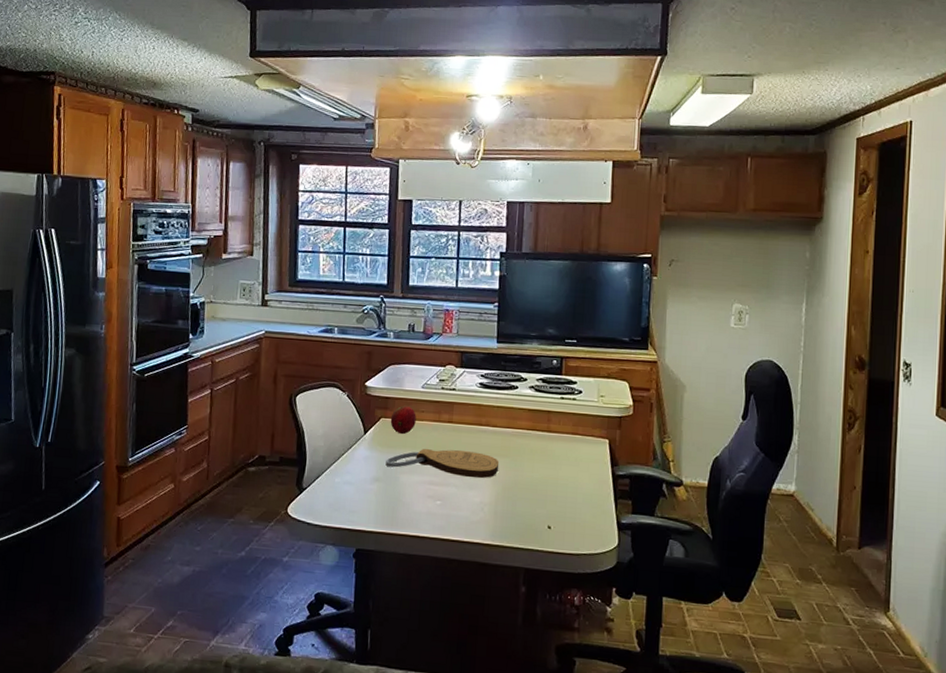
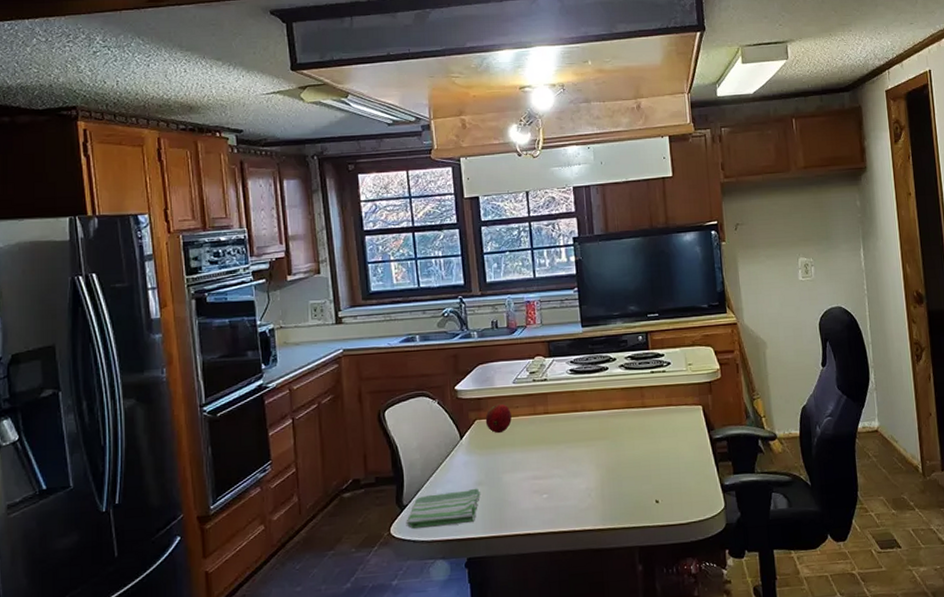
dish towel: none [303,482,378,516] -> present [406,488,481,530]
cutting board: present [385,448,500,479] -> none [486,439,600,469]

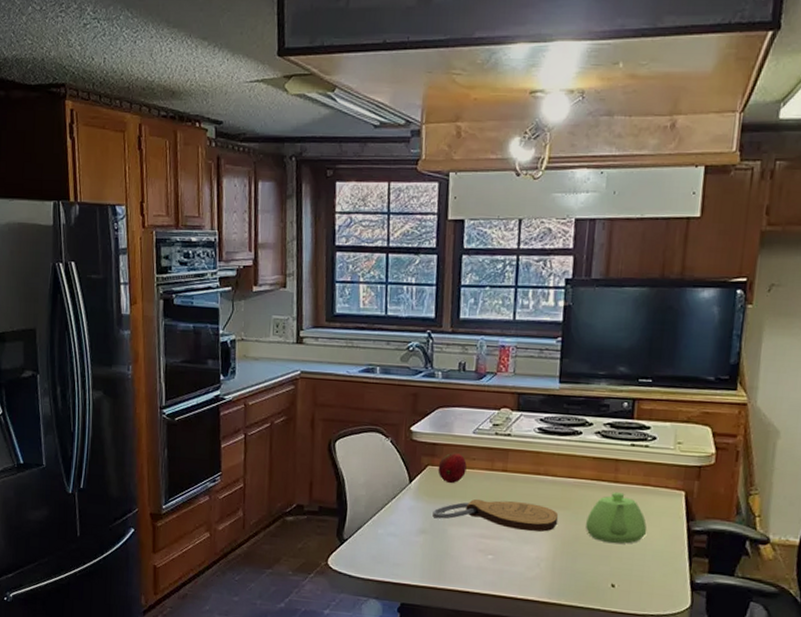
dish towel: present [406,488,481,530] -> none [344,533,424,570]
cutting board: none [486,439,600,469] -> present [432,498,559,532]
teapot: none [624,415,677,463] -> present [586,492,647,544]

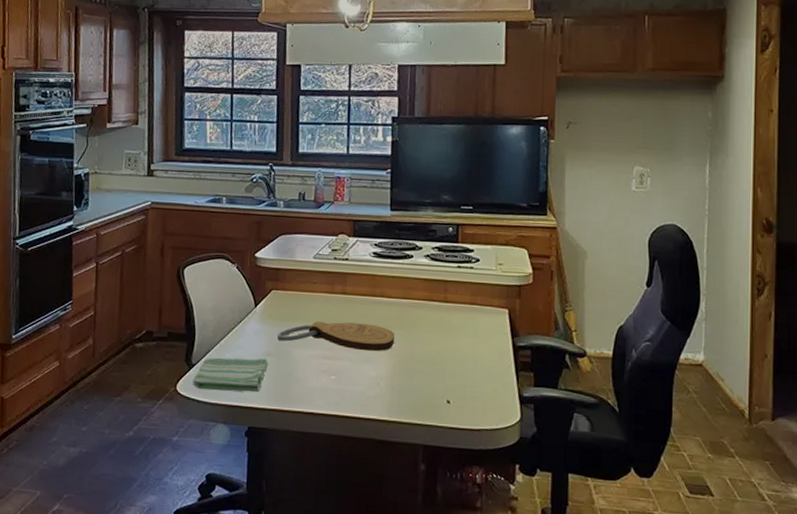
dish towel: none [344,533,424,570] -> present [192,357,269,393]
fruit: present [438,452,467,484] -> none [281,276,308,307]
teapot: present [586,492,647,544] -> none [421,311,477,361]

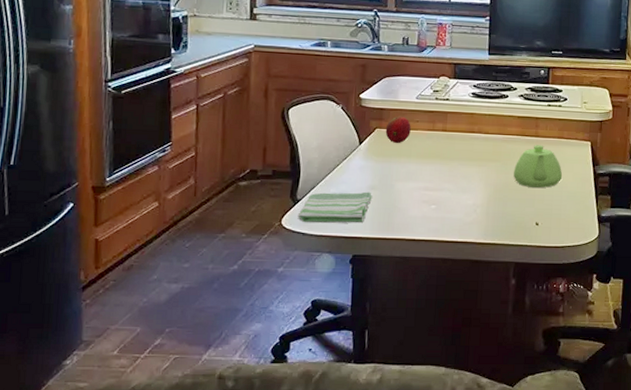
cutting board: present [277,321,395,352] -> none [381,156,491,183]
fruit: none [281,276,308,307] -> present [385,116,411,144]
teapot: none [421,311,477,361] -> present [514,145,563,188]

